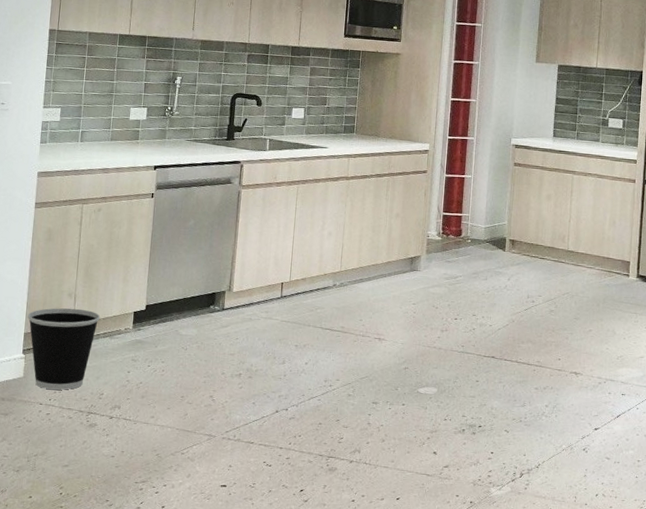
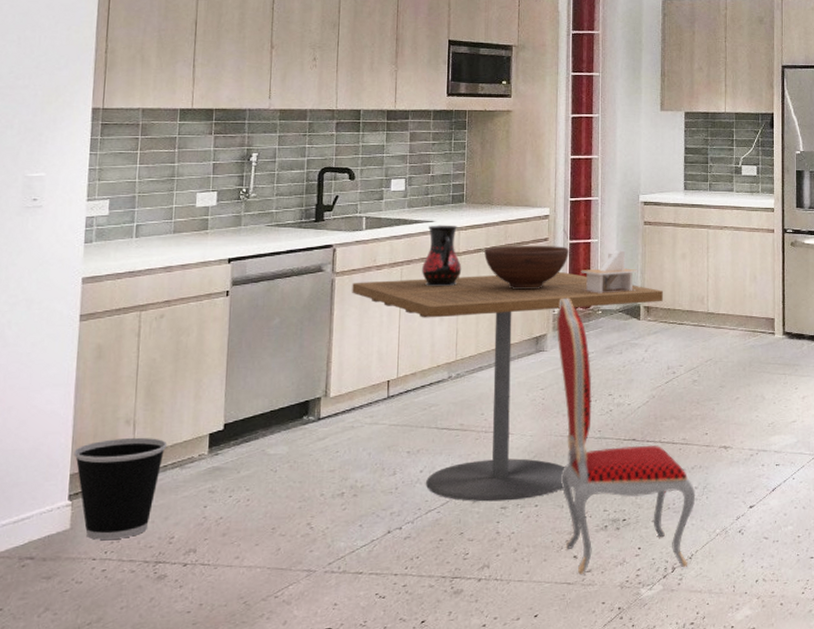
dining table: none [255,195,529,398] -> present [352,271,664,502]
pitcher: none [314,151,350,206] -> present [421,225,462,287]
fruit bowl: none [370,174,445,215] -> present [484,245,569,290]
dining chair: none [426,225,546,475] -> present [556,298,696,574]
napkin holder: none [454,187,506,225] -> present [581,250,638,294]

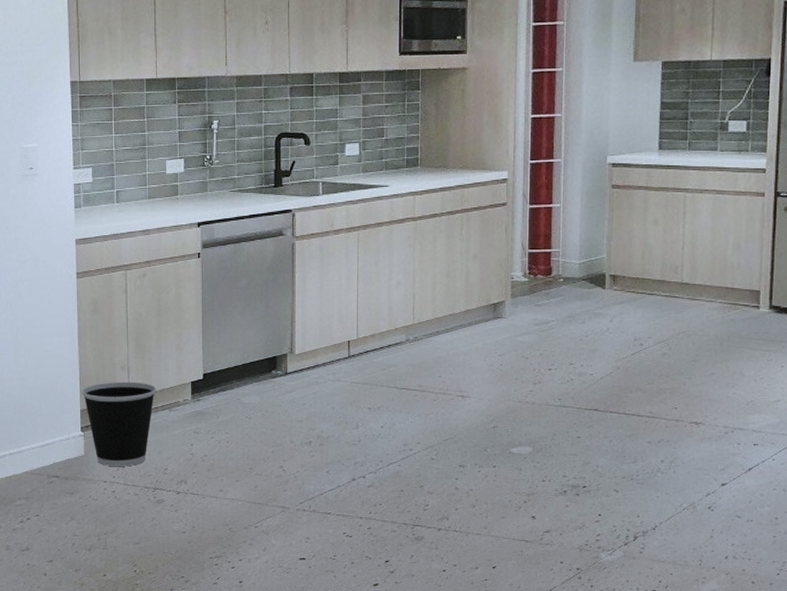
dining table: present [352,271,664,502] -> none [311,237,632,460]
pitcher: present [421,225,462,287] -> none [377,189,418,252]
fruit bowl: present [484,245,569,290] -> none [440,210,529,256]
dining chair: present [556,298,696,574] -> none [514,264,662,538]
napkin holder: present [581,250,638,294] -> none [541,216,604,261]

